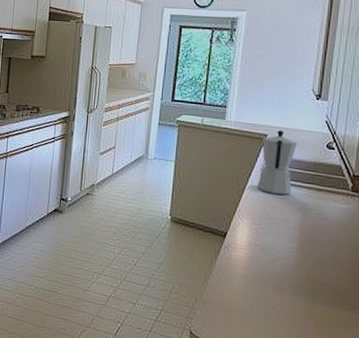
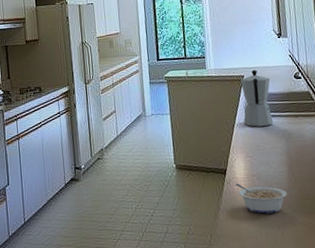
legume: none [233,250,293,290] -> present [235,183,288,214]

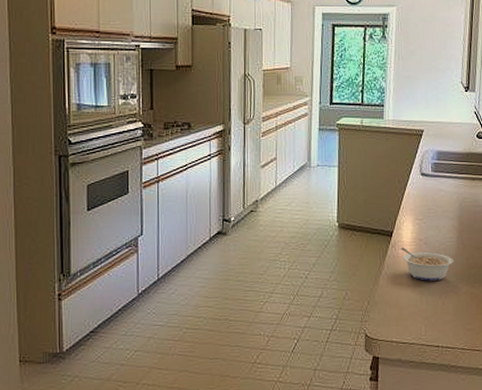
moka pot: present [240,70,274,127] -> none [418,125,451,188]

